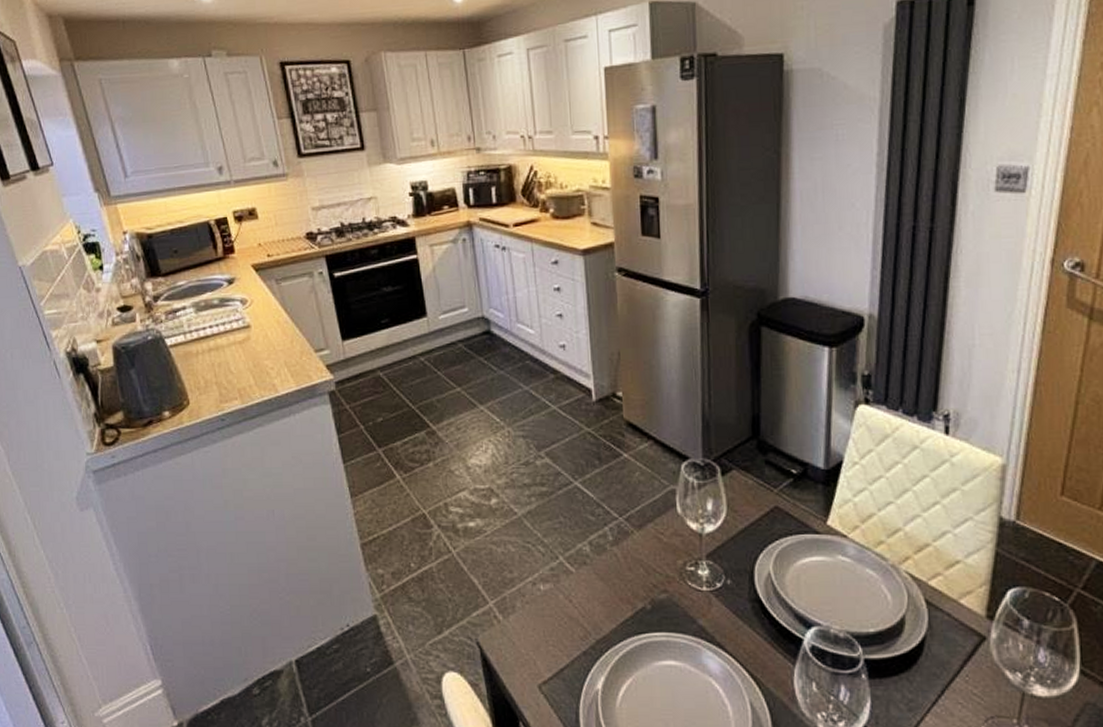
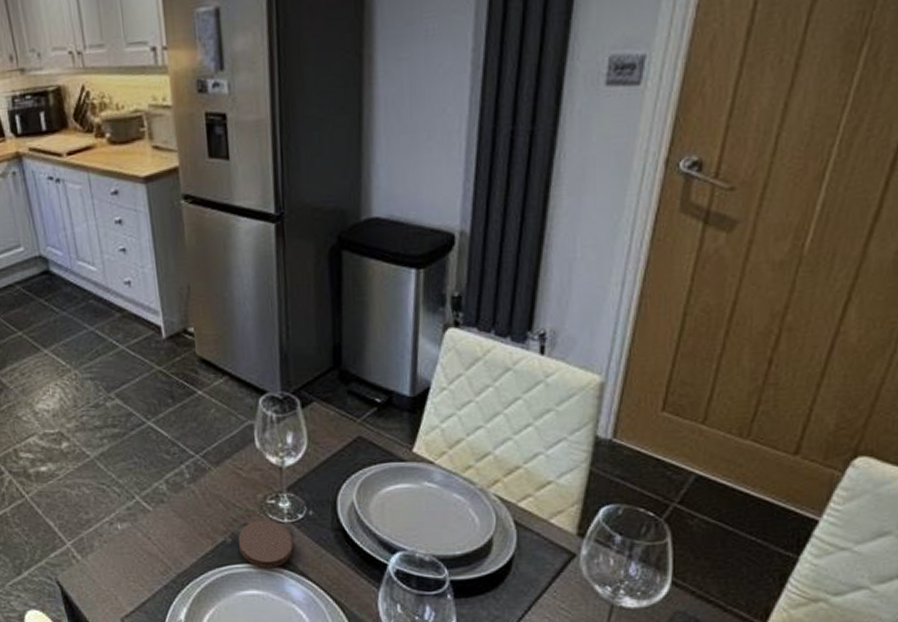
coaster: none [657,587,711,638] -> present [238,520,293,569]

